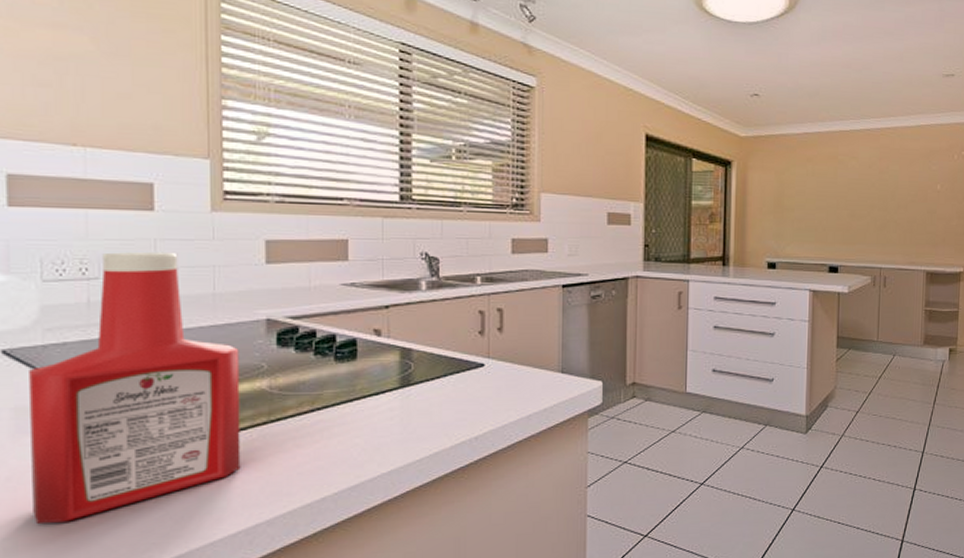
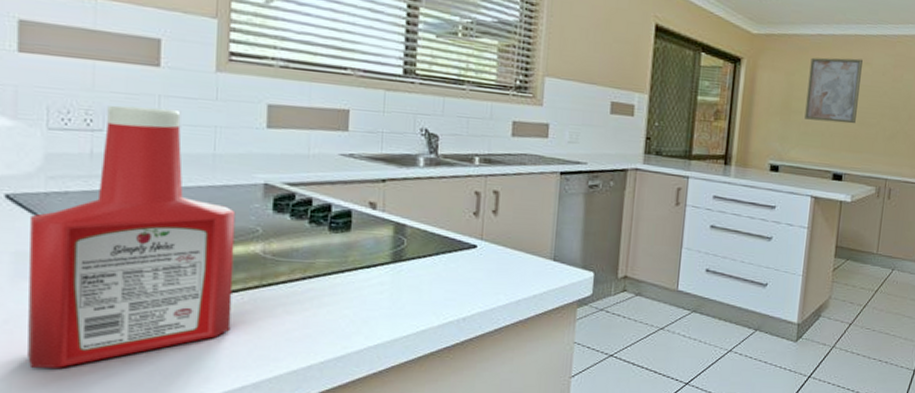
wall art: none [797,153,849,217] -> present [804,57,863,124]

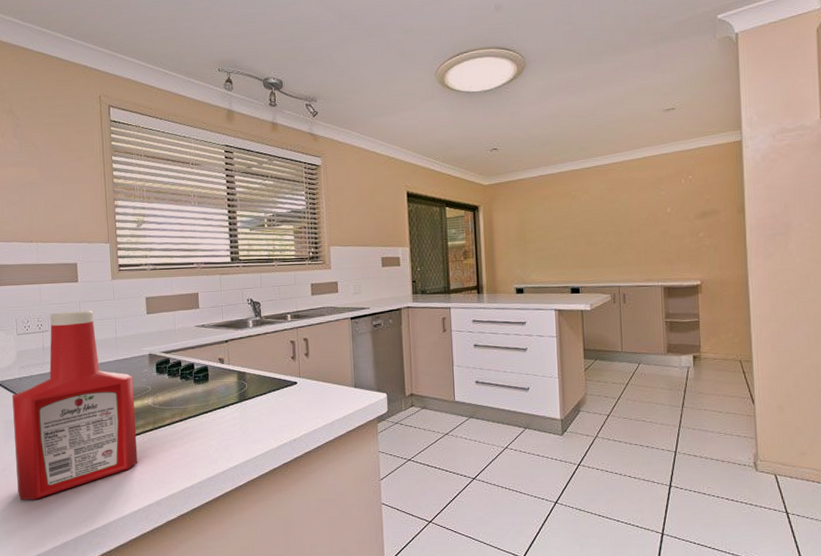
wall art: present [804,57,863,124] -> none [536,189,583,247]

